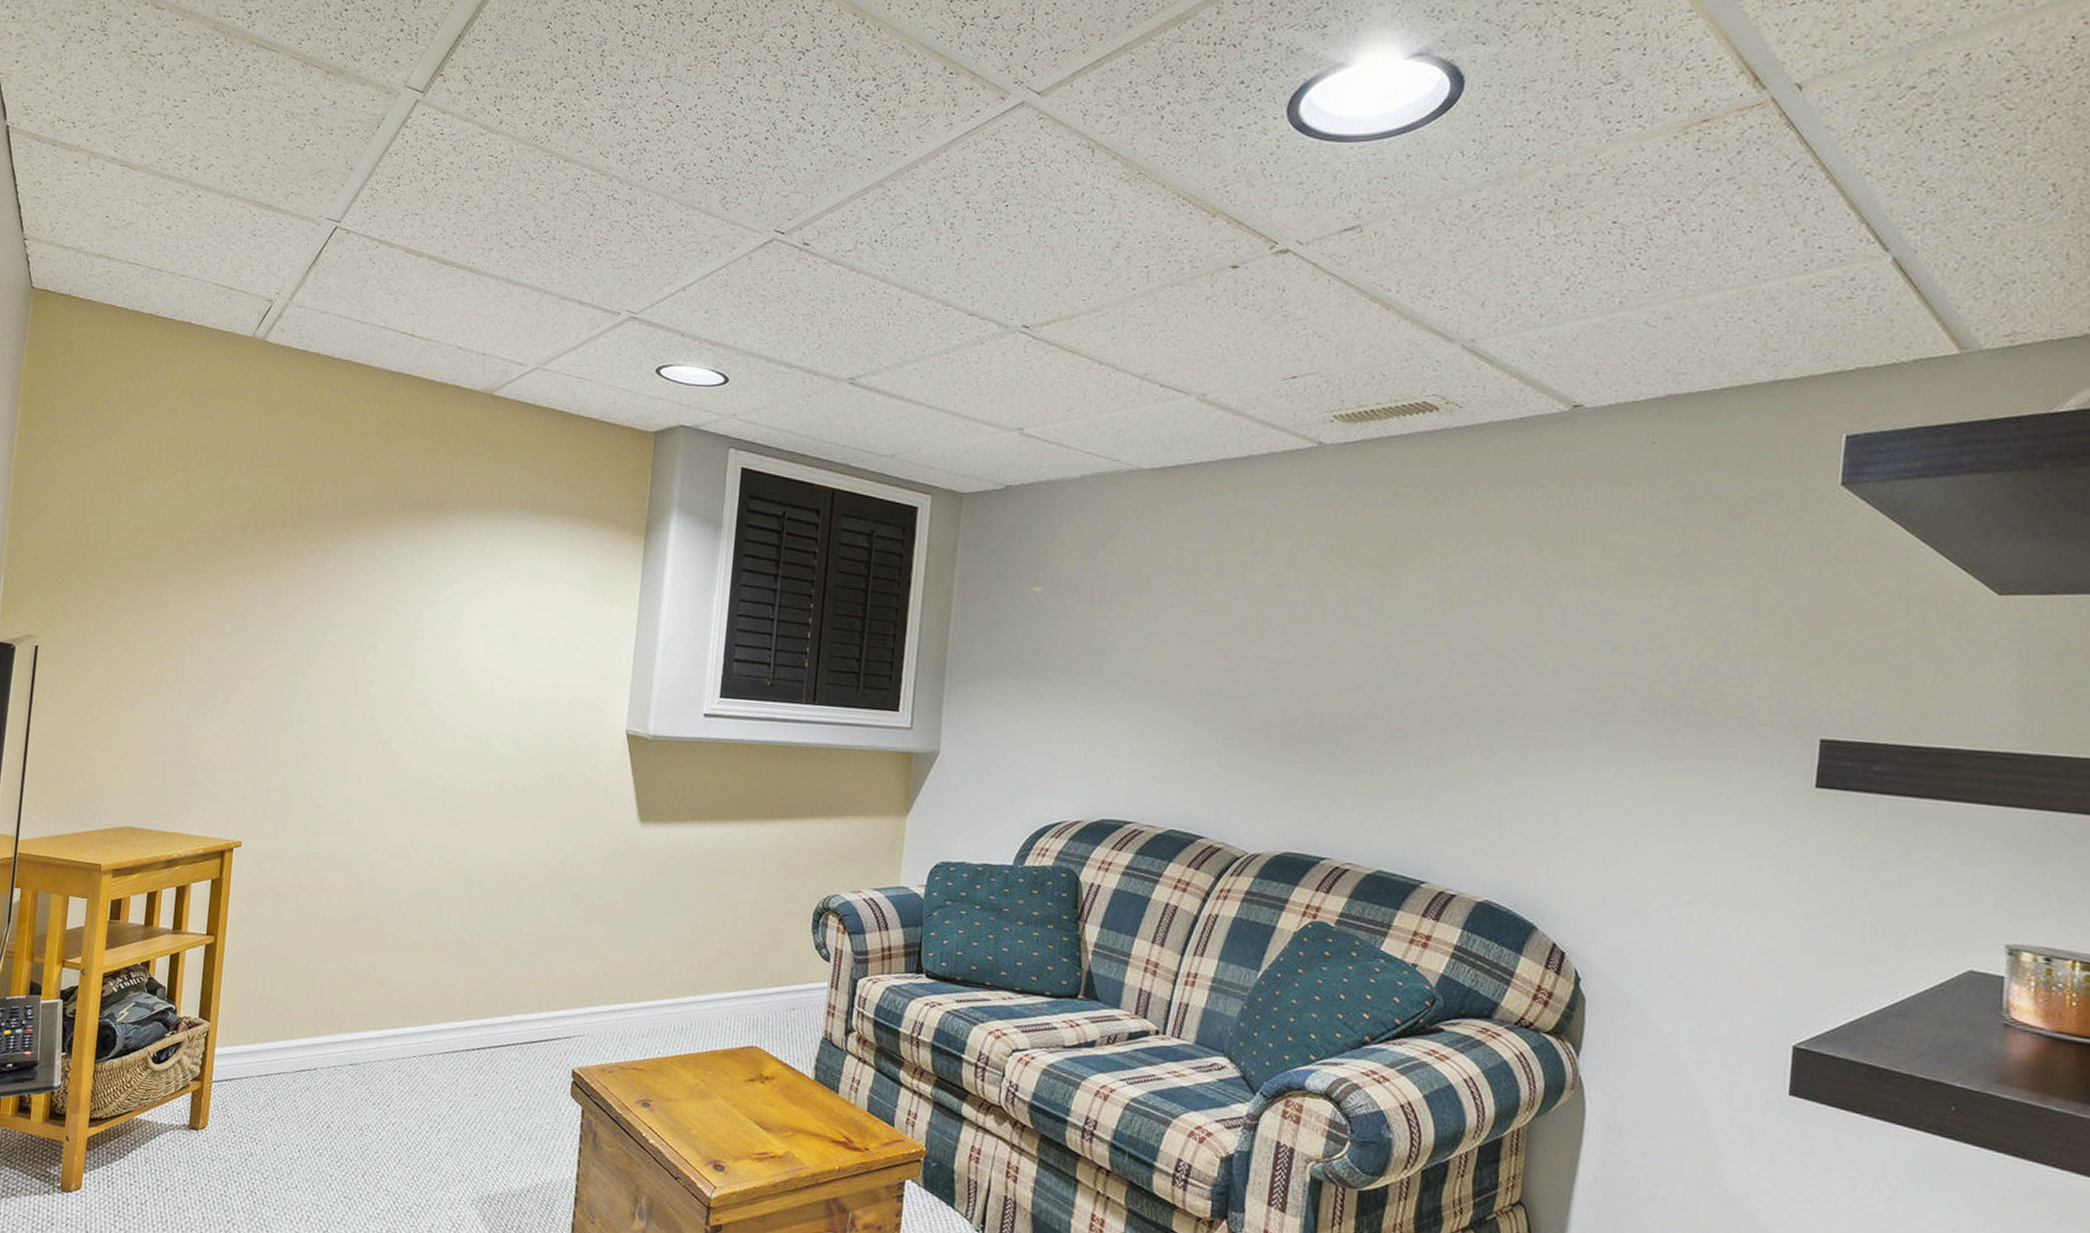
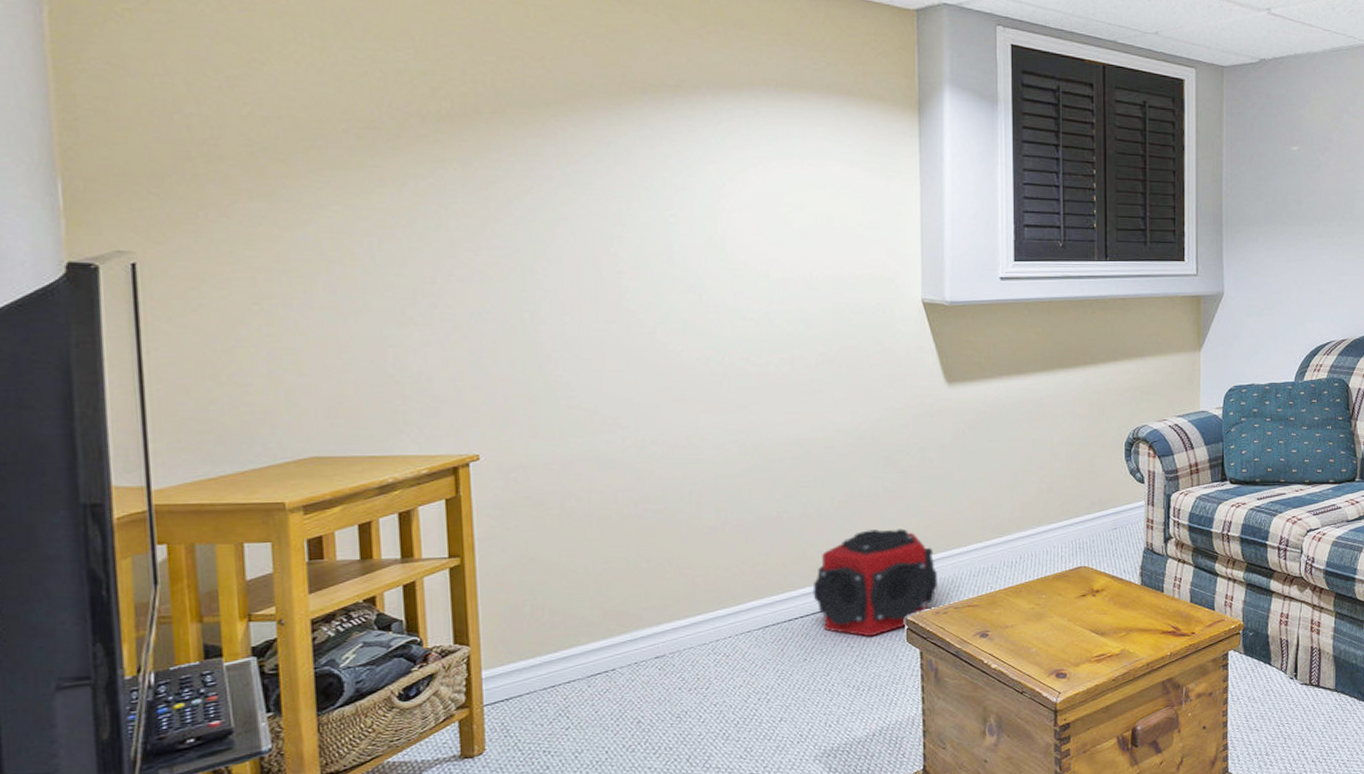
speaker: none [491,968,608,1083] -> present [812,528,937,637]

